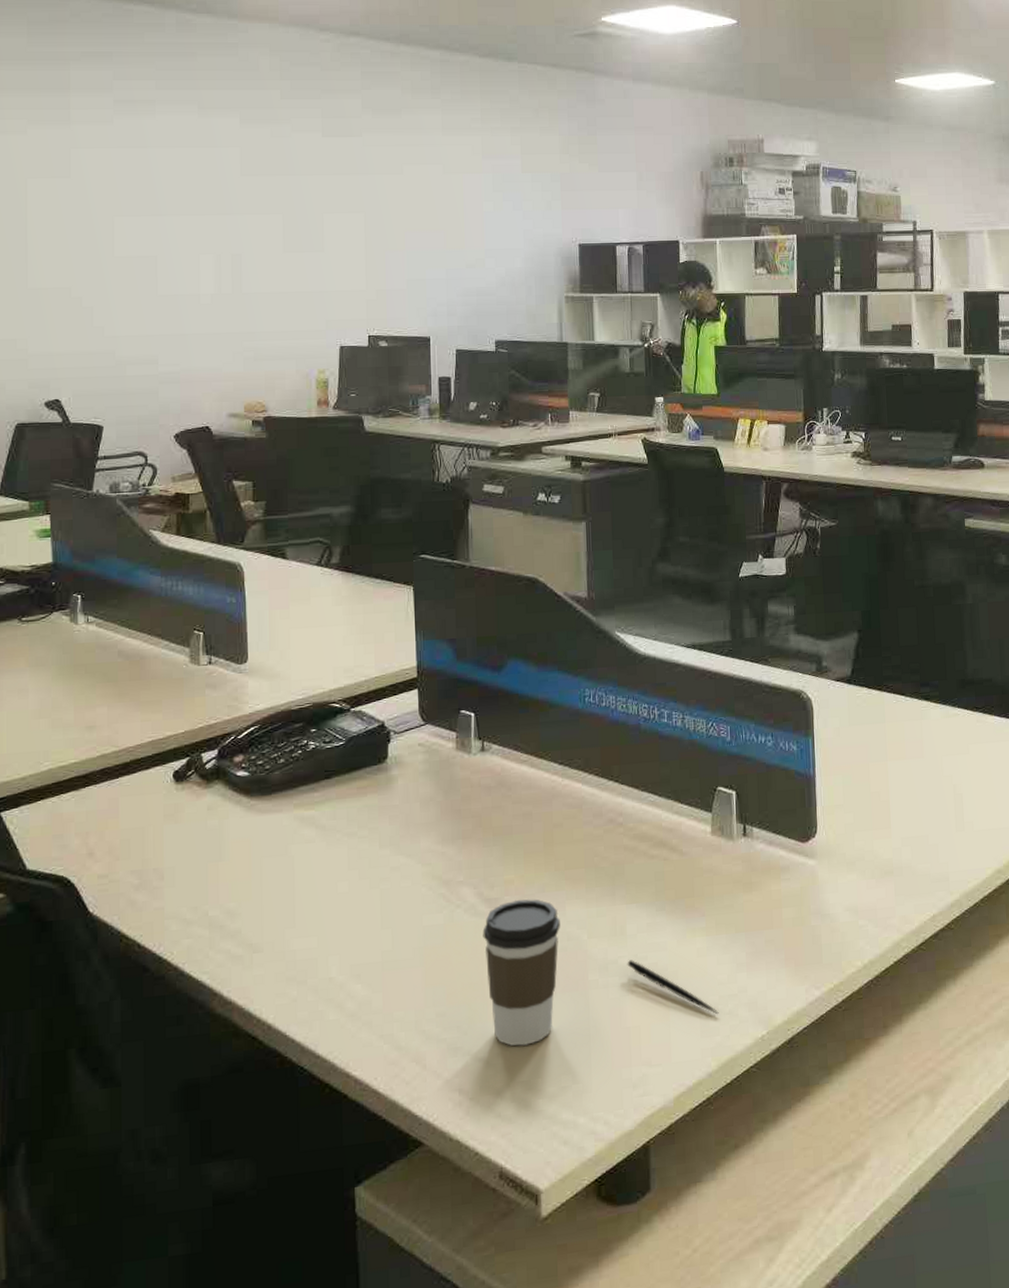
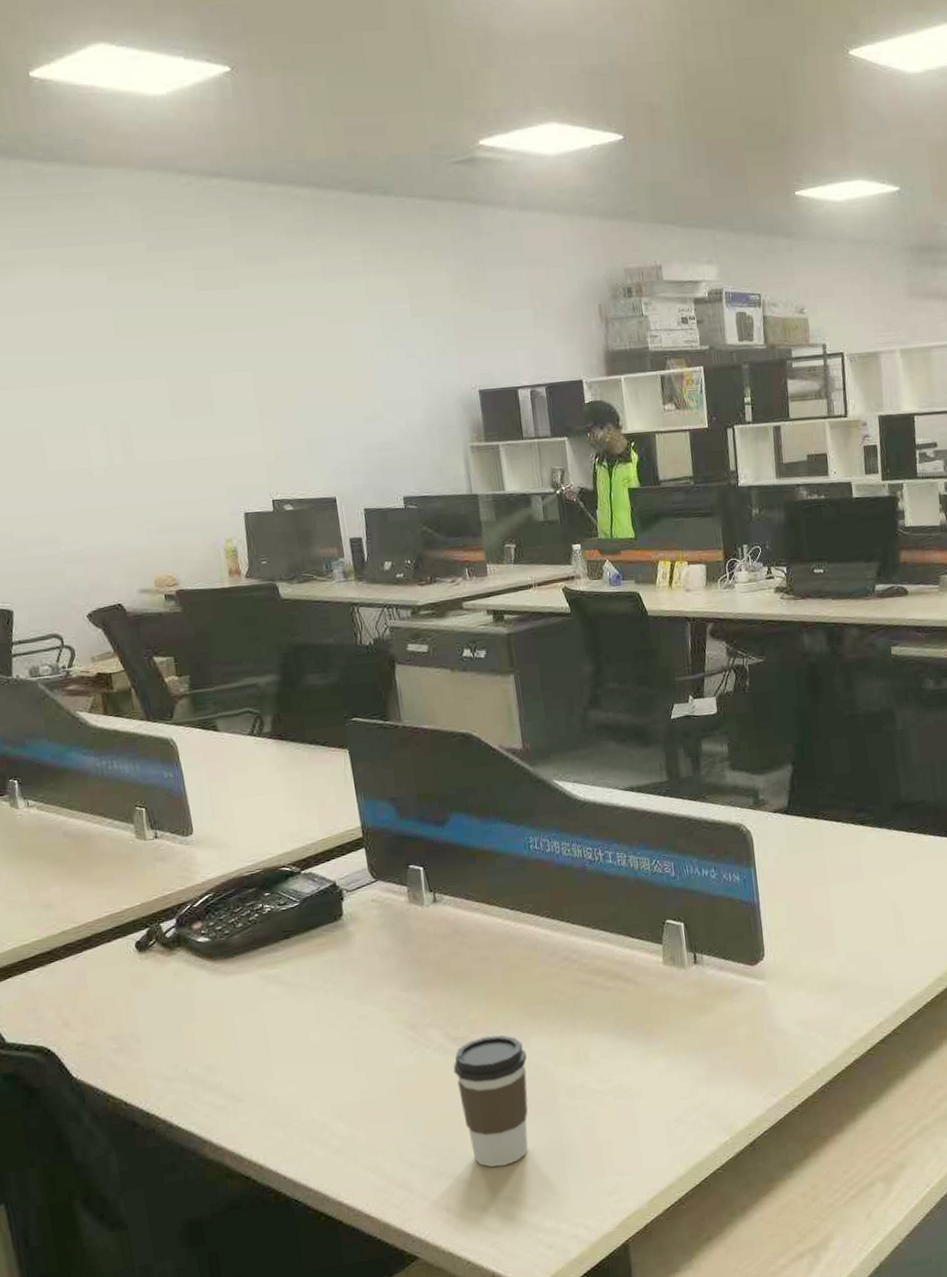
pen: present [627,960,719,1014] -> none [593,1083,684,1125]

